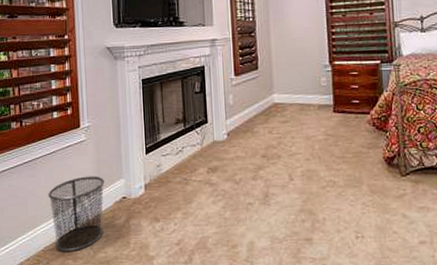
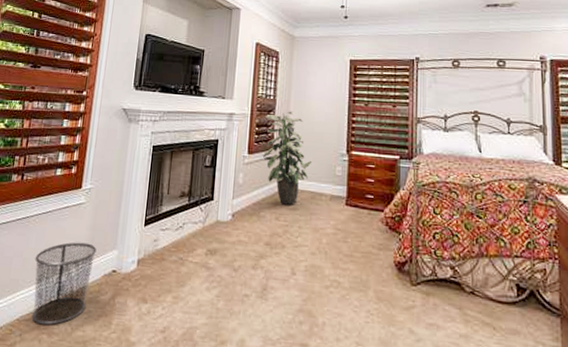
indoor plant: none [246,30,298,119] -> present [262,111,312,205]

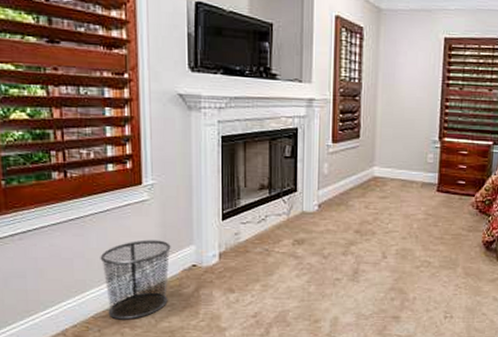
indoor plant: present [262,111,312,205] -> none [348,96,403,193]

